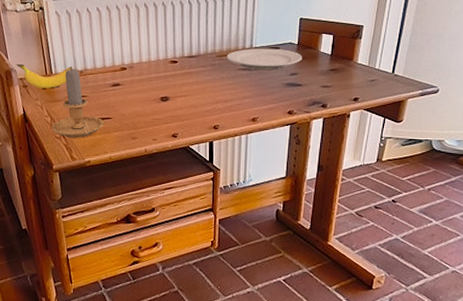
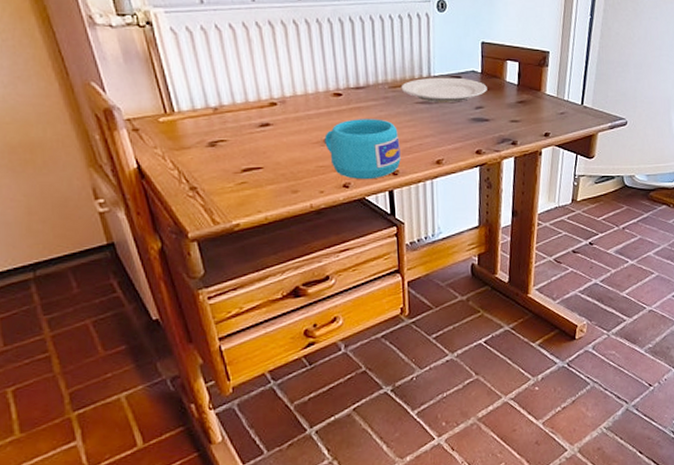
banana: present [16,63,73,89] -> none [118,99,203,132]
candle: present [51,66,104,138] -> none [180,101,254,196]
cup: none [161,82,222,132] -> present [324,119,401,180]

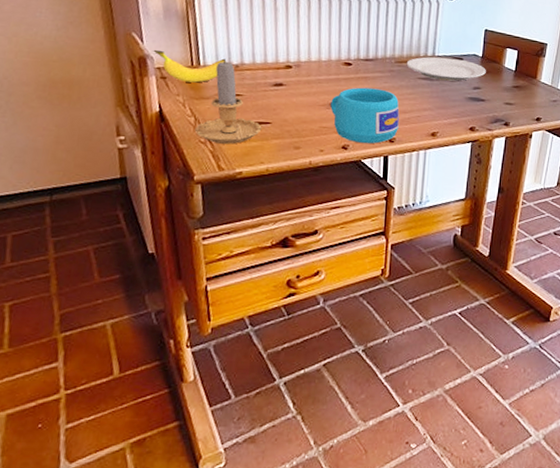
banana: none [118,99,203,132] -> present [153,49,227,83]
candle: none [180,101,254,196] -> present [194,58,262,145]

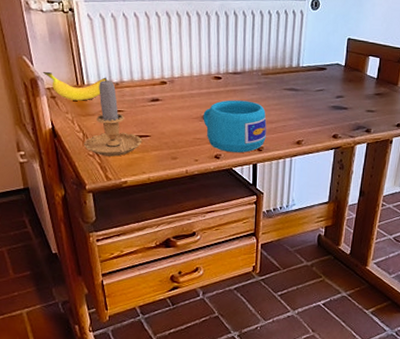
plate: present [406,57,486,81] -> none [272,67,349,91]

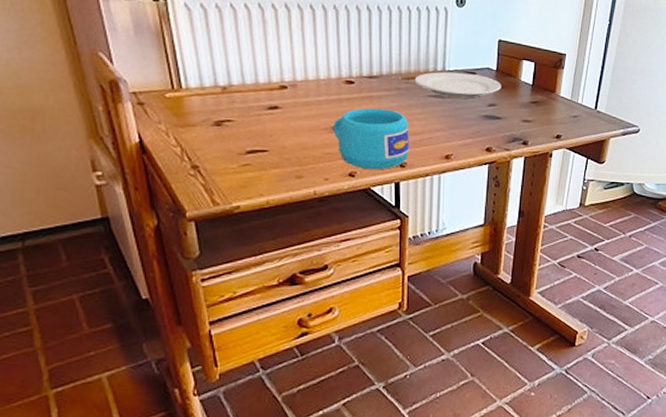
banana: present [42,71,108,101] -> none [125,71,212,108]
candle: present [83,77,143,157] -> none [182,80,258,176]
plate: none [272,67,349,91] -> present [414,71,501,98]

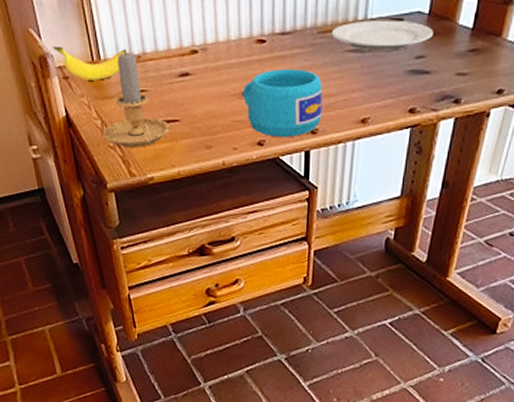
banana: none [125,71,212,108] -> present [52,46,128,80]
candle: none [182,80,258,176] -> present [102,49,170,148]

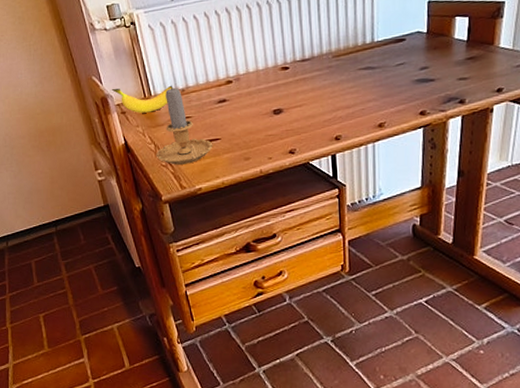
cup: present [243,69,323,138] -> none [273,87,343,146]
plate: present [331,20,433,50] -> none [344,40,433,67]

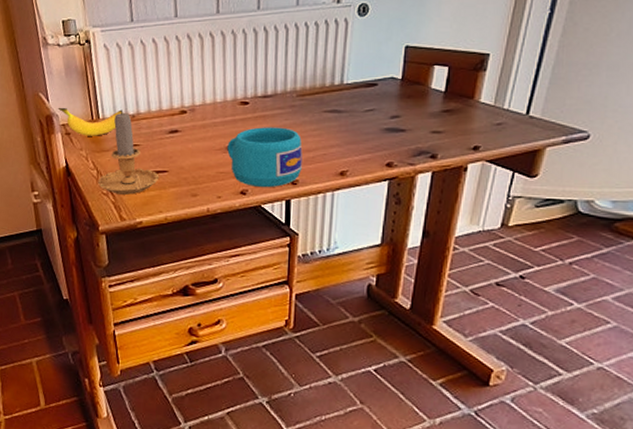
cup: none [273,87,343,146] -> present [227,127,303,188]

